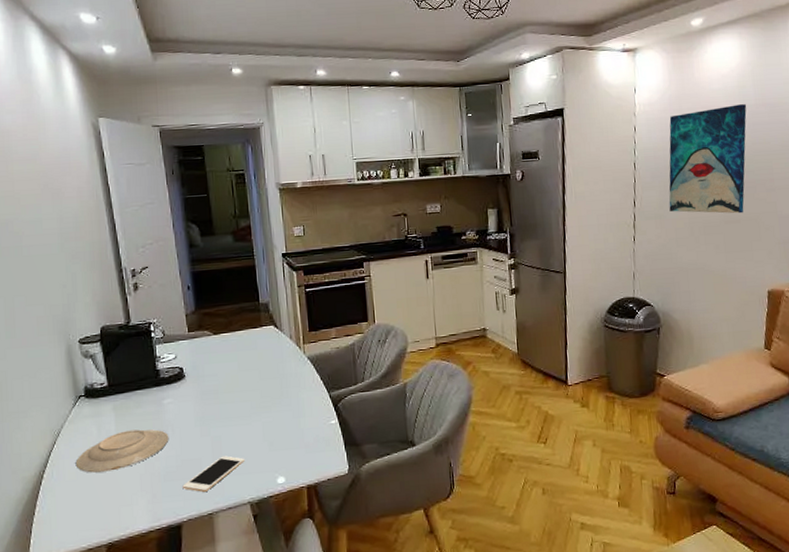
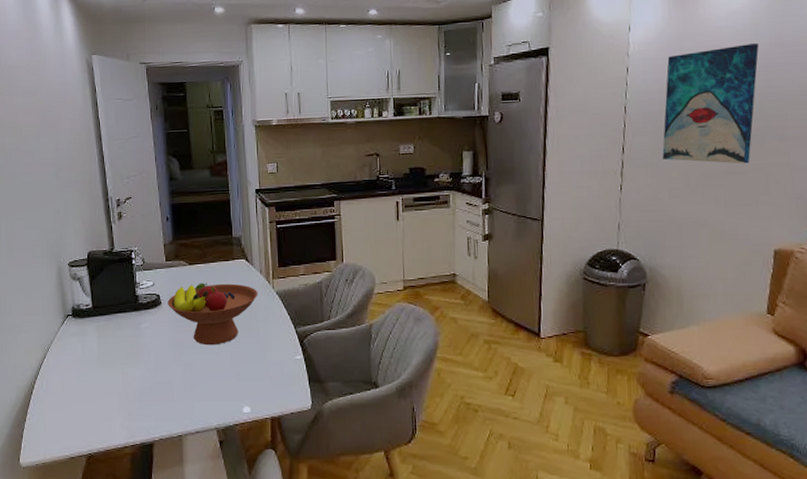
plate: present [75,429,169,473] -> none [62,350,145,387]
cell phone: present [182,456,245,492] -> none [155,382,213,414]
fruit bowl: none [192,351,289,417] -> present [167,283,258,346]

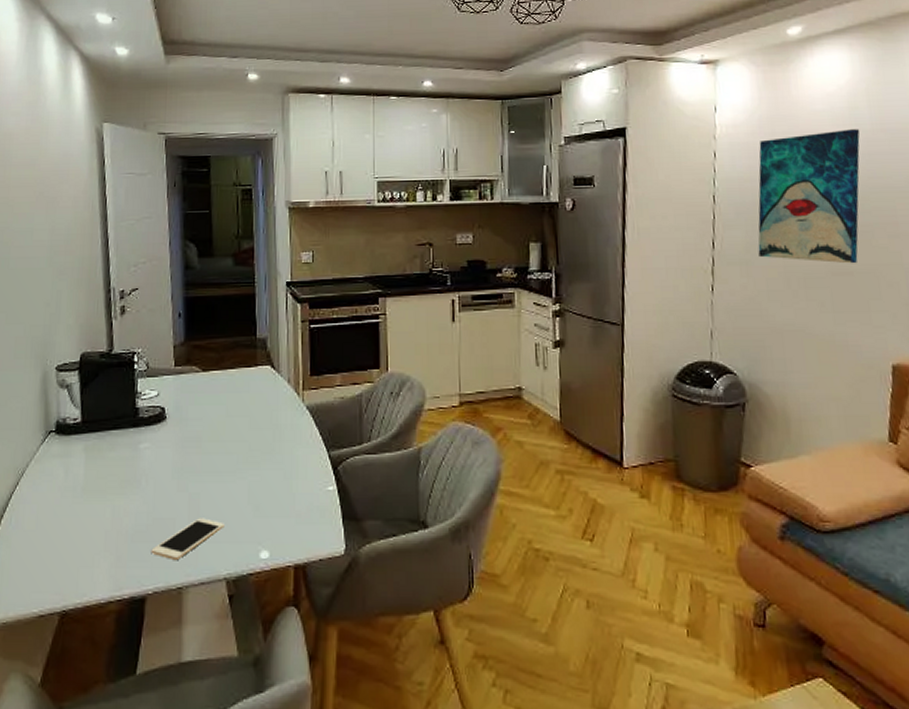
cell phone: none [155,382,213,414] -> present [151,518,225,559]
fruit bowl: present [167,283,258,346] -> none [174,393,285,472]

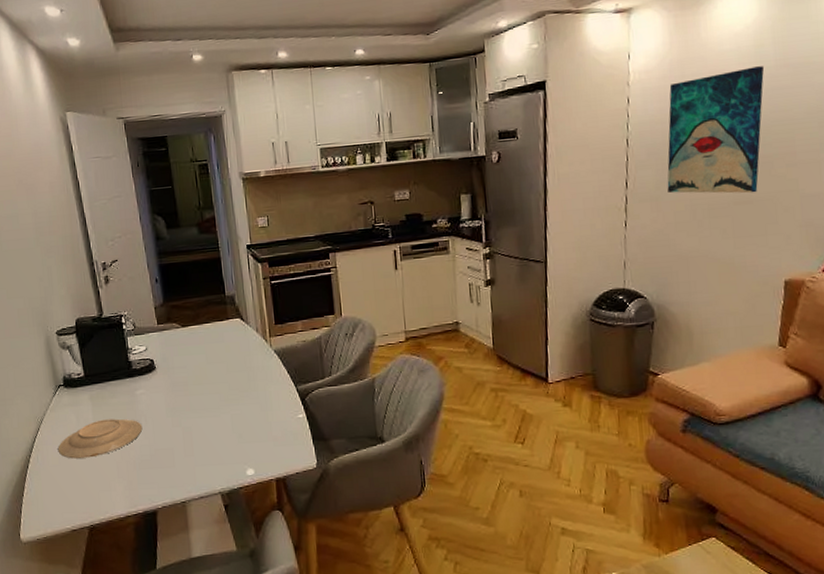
plate: none [36,477,142,523] -> present [58,419,143,459]
cell phone: present [151,518,225,559] -> none [156,446,215,481]

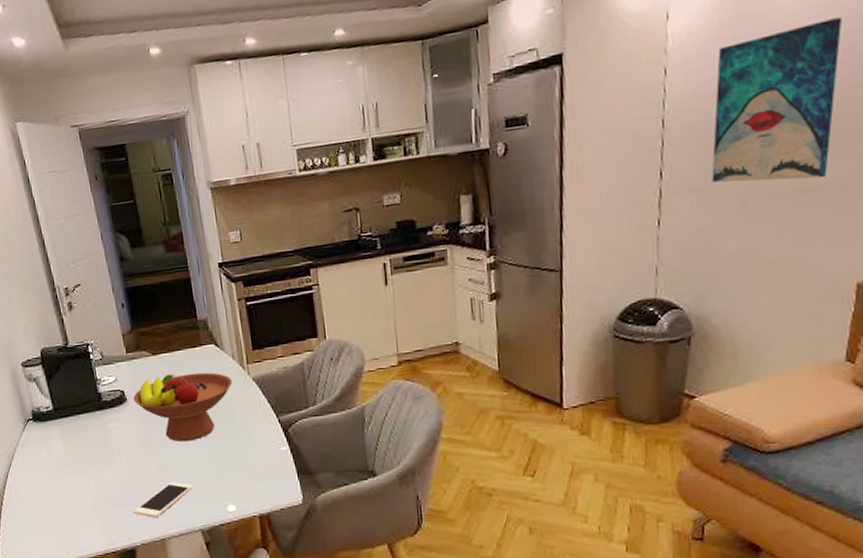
plate: present [58,419,143,459] -> none [31,453,117,495]
cell phone: none [156,446,215,481] -> present [133,482,193,517]
fruit bowl: none [162,344,256,409] -> present [133,372,233,442]

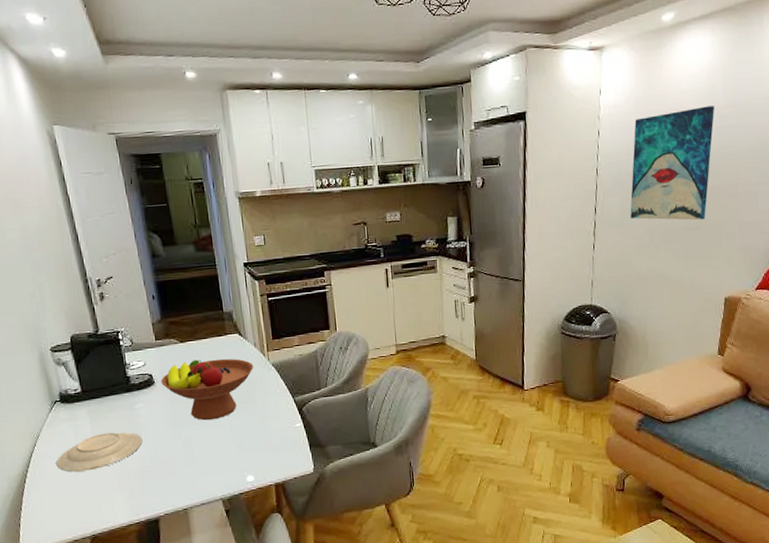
plate: none [31,453,117,495] -> present [56,432,143,472]
cell phone: present [133,482,193,517] -> none [158,456,216,489]

